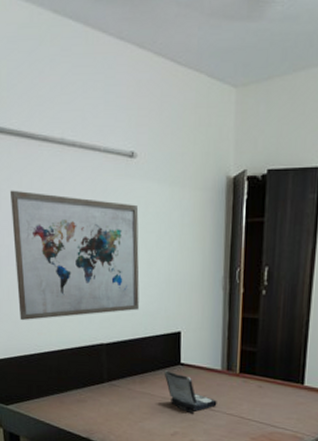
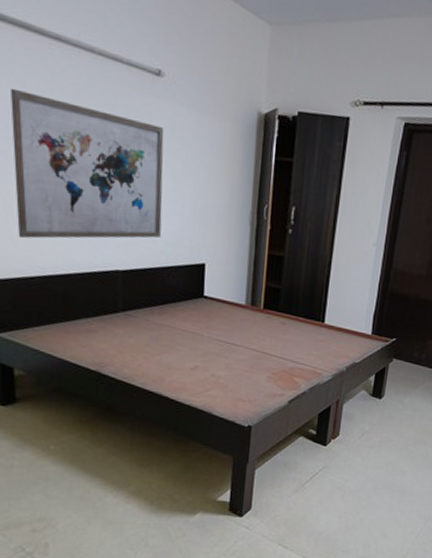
laptop: present [164,370,217,413] -> none [185,302,240,347]

